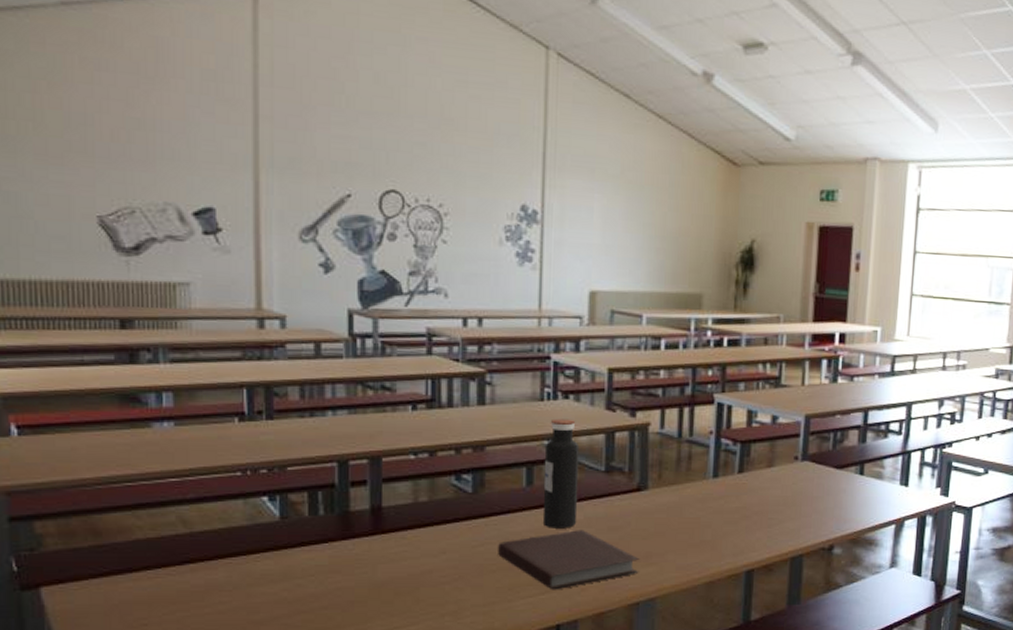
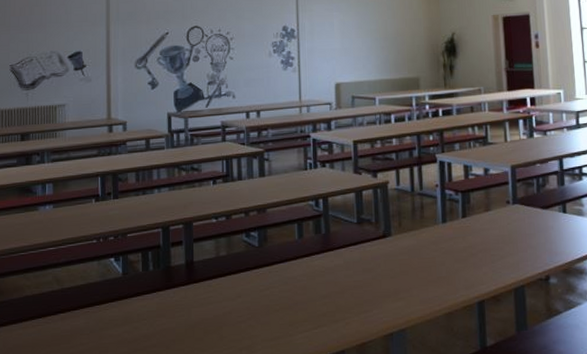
notebook: present [498,530,640,590] -> none [280,272,391,325]
water bottle: present [542,418,580,528] -> none [310,182,339,273]

